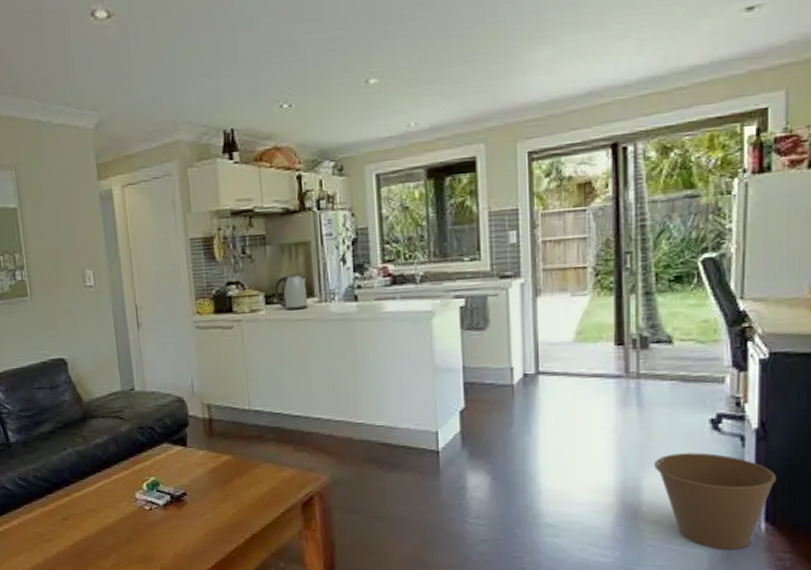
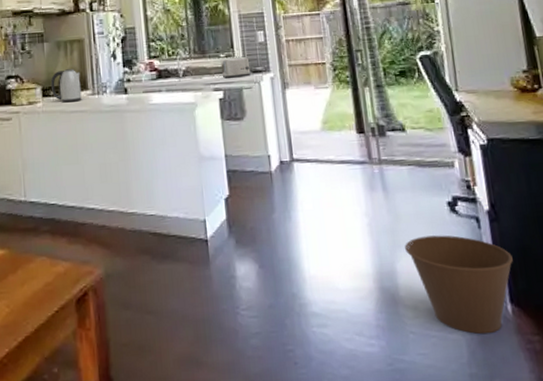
toaster: none [464,260,498,285] -> present [220,57,251,78]

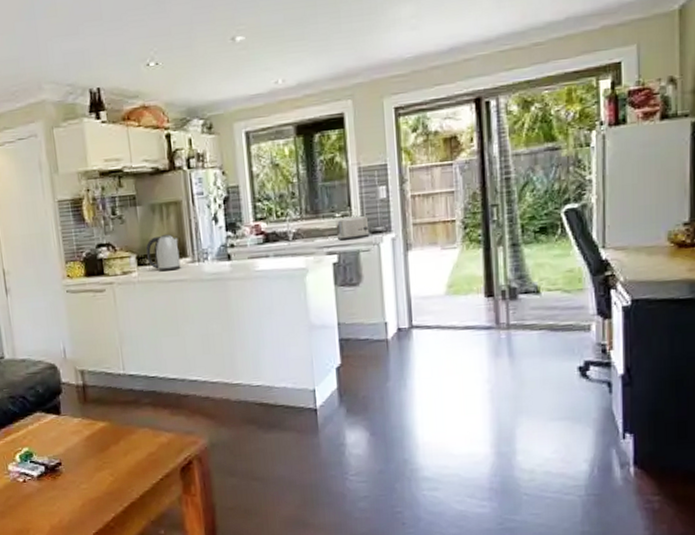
basket: present [405,235,513,335] -> none [527,400,642,495]

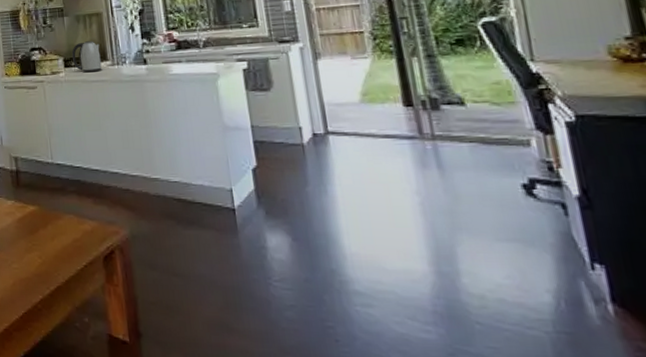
toaster: present [335,216,370,241] -> none [243,27,278,49]

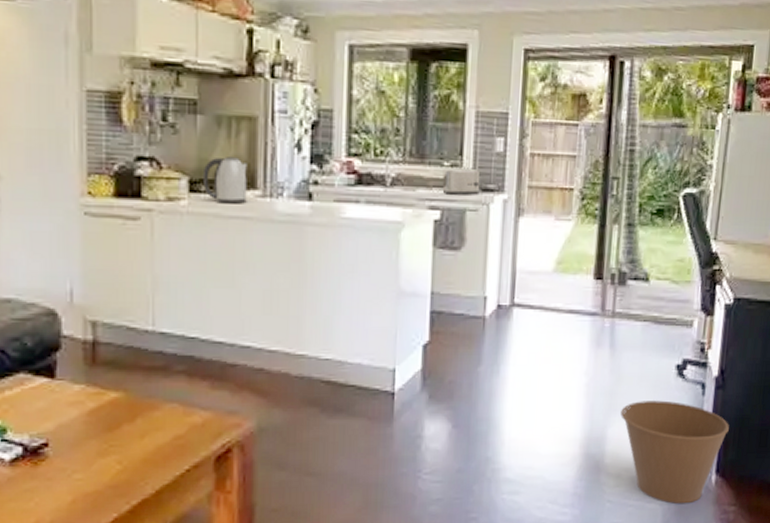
toaster: none [243,27,278,49] -> present [442,168,481,195]
basket: none [467,220,615,335] -> present [621,400,729,504]

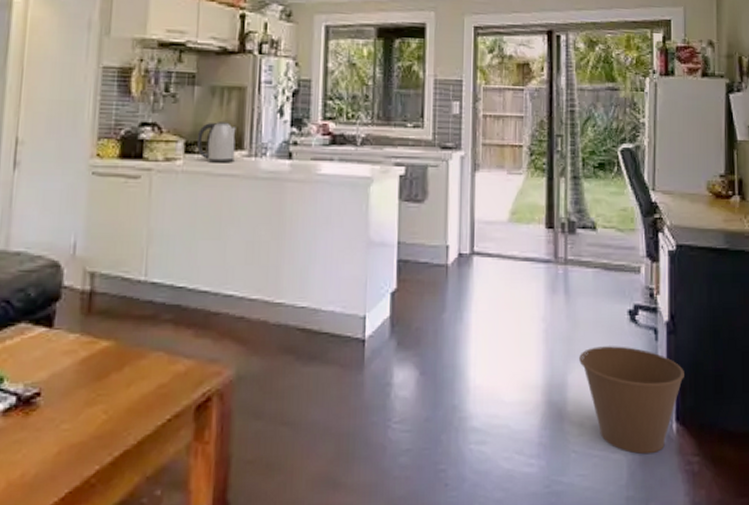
toaster: present [442,168,481,195] -> none [406,129,440,153]

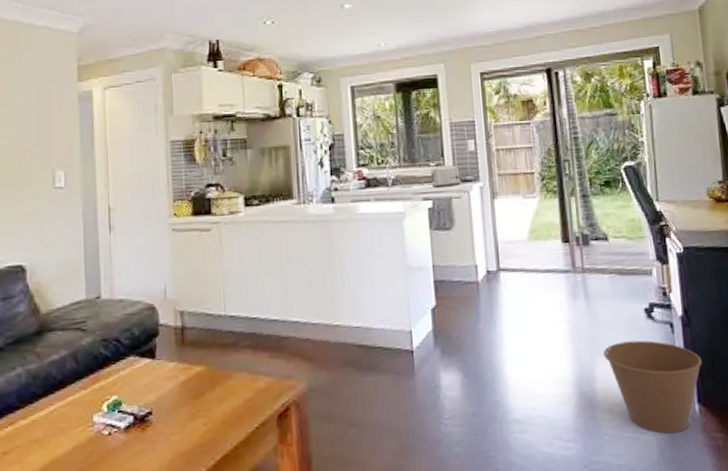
kettle: present [196,122,236,163] -> none [253,177,287,213]
toaster: none [406,129,440,153] -> present [430,166,461,188]

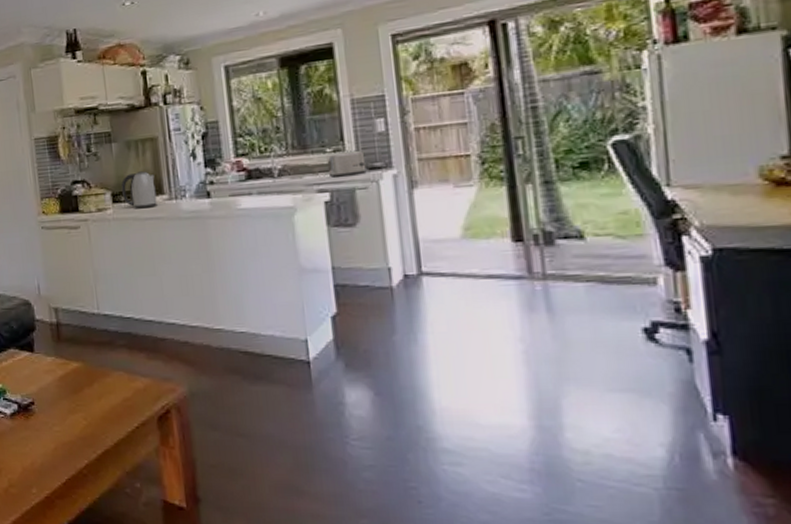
kettle: none [253,177,287,213] -> present [121,171,157,209]
basket: present [603,340,702,434] -> none [575,368,741,491]

